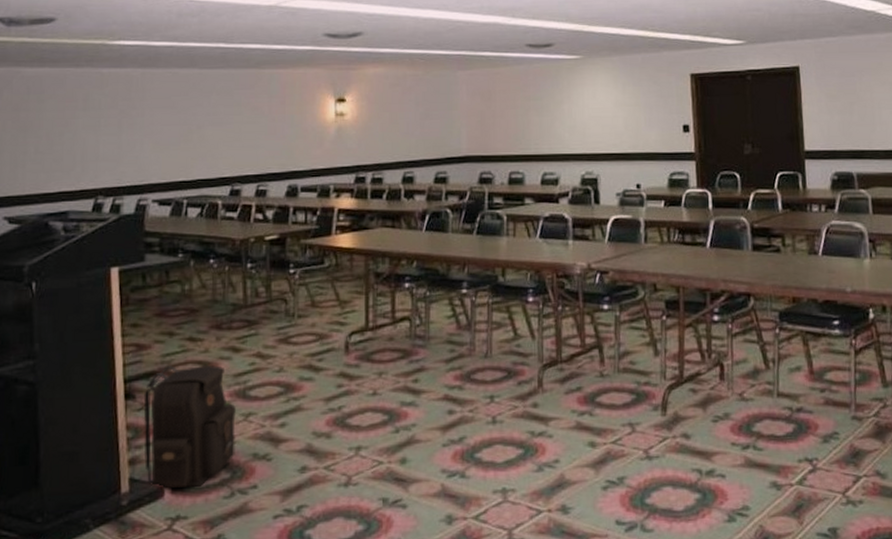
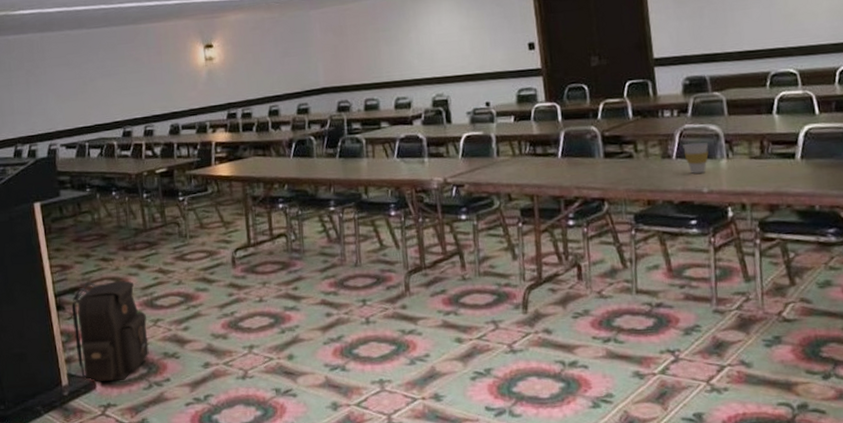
cup: none [829,240,854,272] -> present [683,142,709,174]

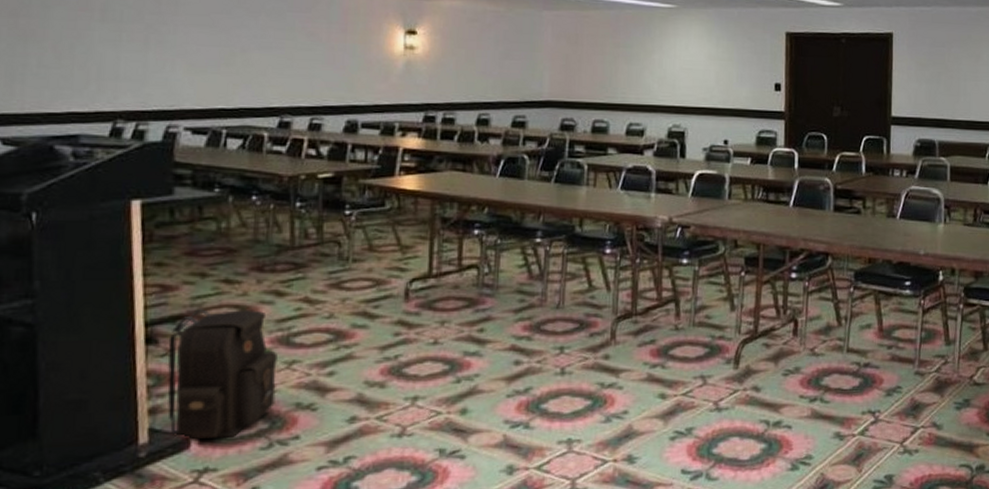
cup: present [683,142,709,174] -> none [907,204,930,235]

